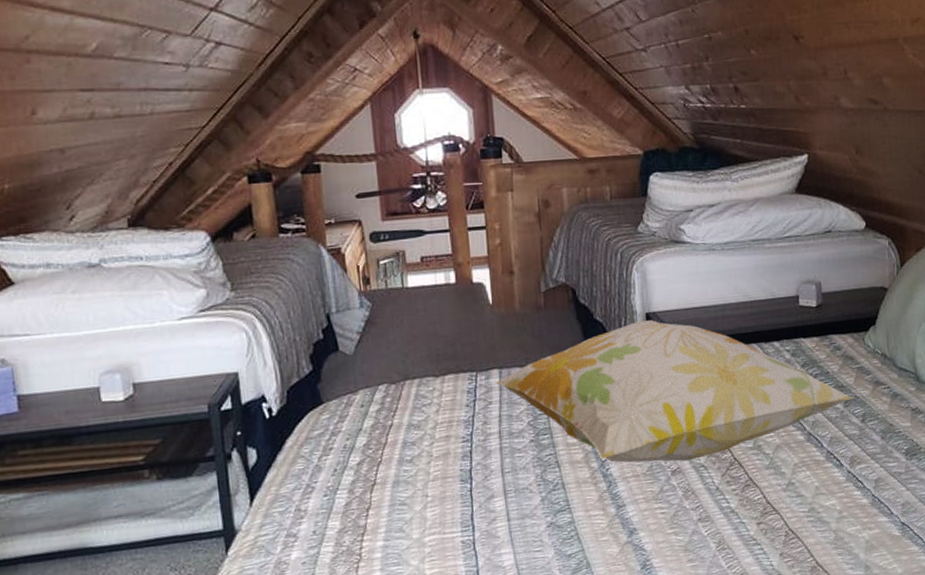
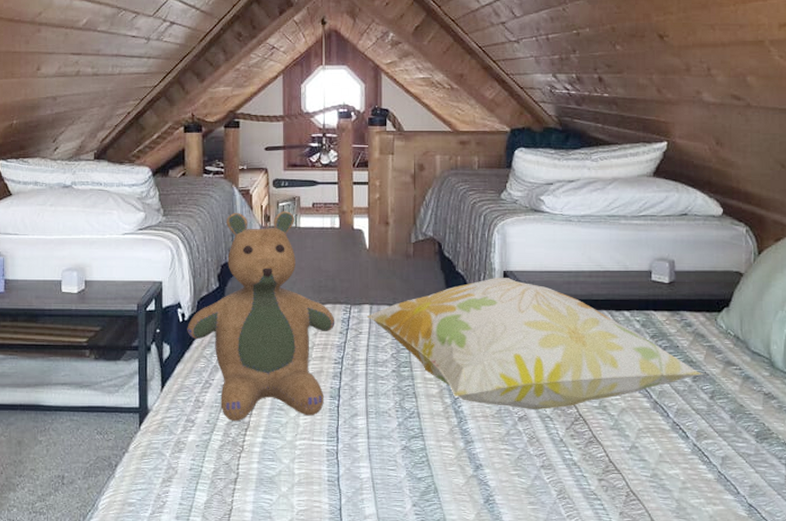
teddy bear: none [276,269,460,527] -> present [187,211,335,422]

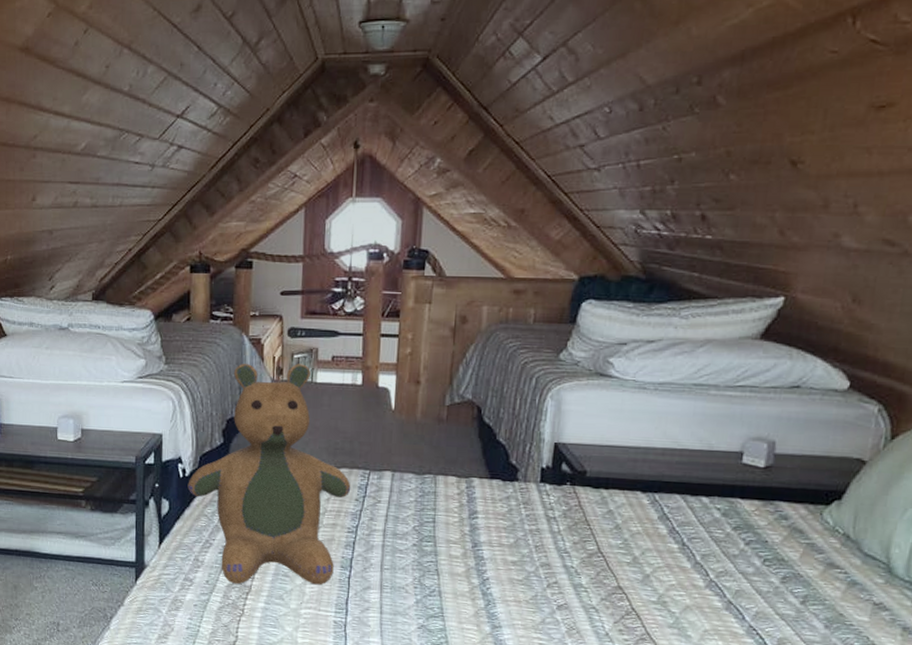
decorative pillow: present [366,278,704,410] -> none [387,450,796,600]

